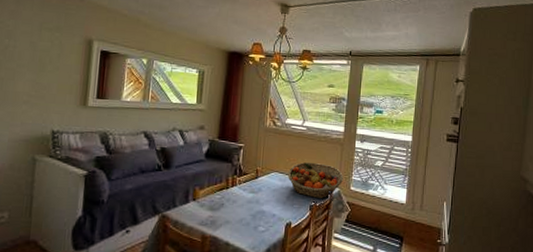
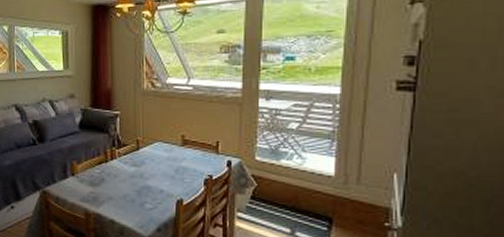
fruit basket: present [287,162,343,198] -> none [173,129,244,171]

